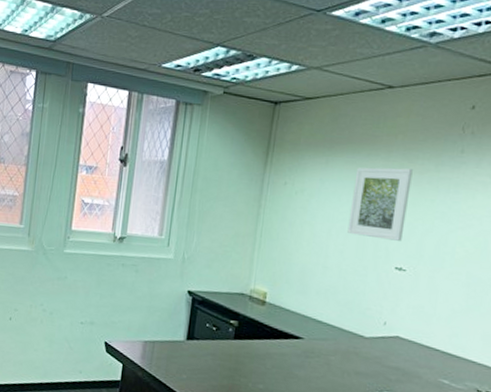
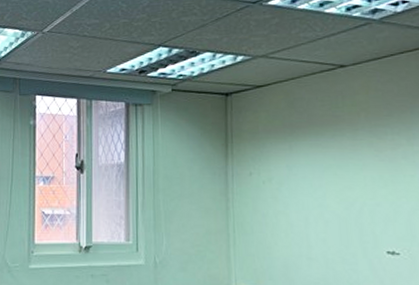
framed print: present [347,167,413,241] -> none [323,146,388,223]

